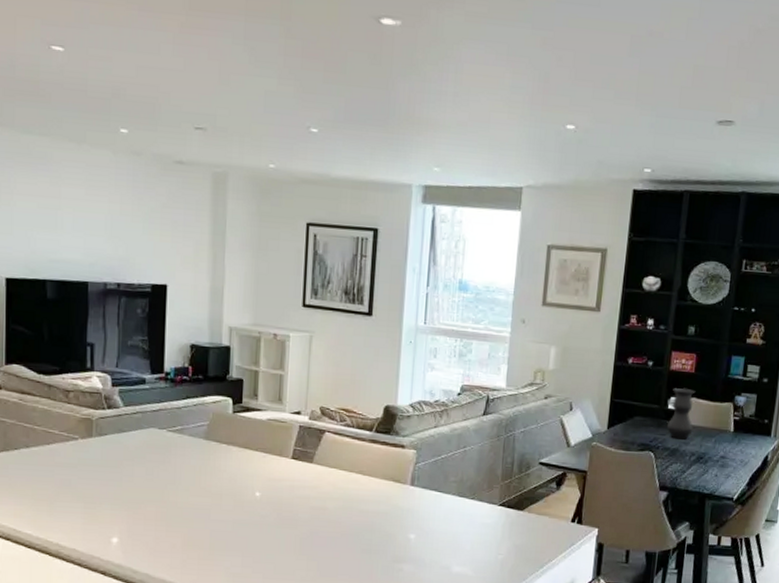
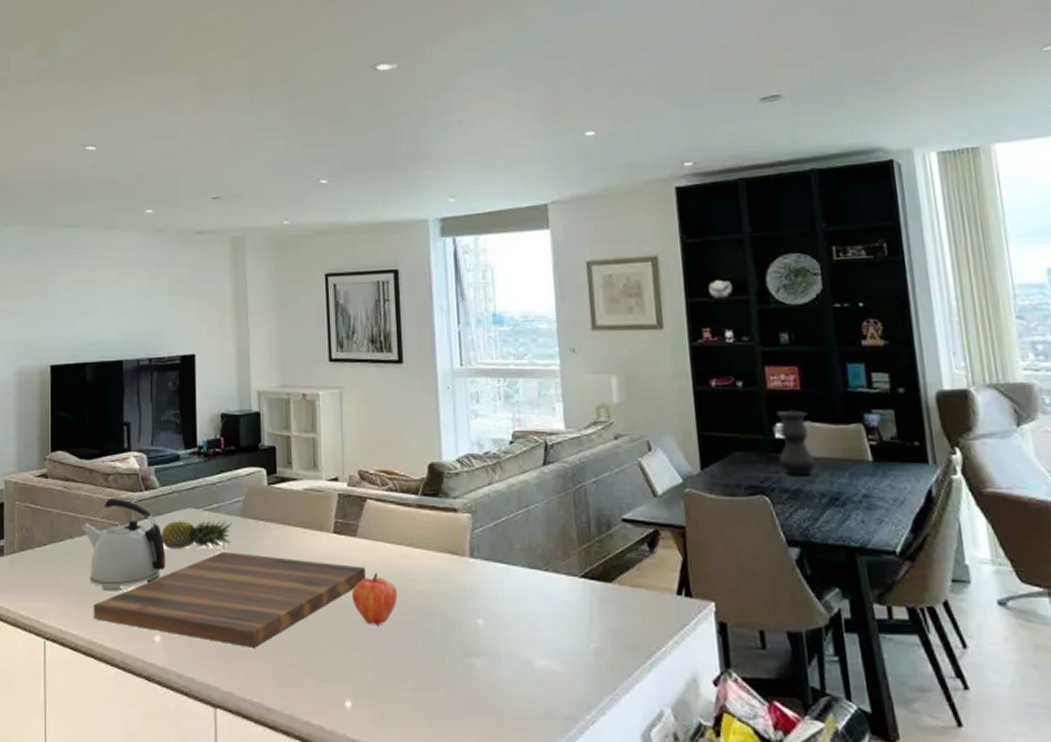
kettle: none [38,414,126,497] -> present [81,499,165,590]
cutting board: none [49,468,318,550] -> present [93,552,366,648]
fruit: none [123,438,196,466] -> present [162,519,233,550]
fruit: none [303,493,345,536] -> present [351,572,398,625]

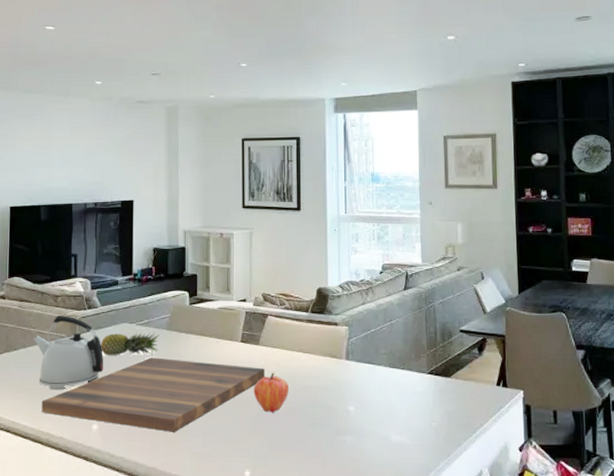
vase: present [776,409,816,477] -> none [574,250,599,299]

